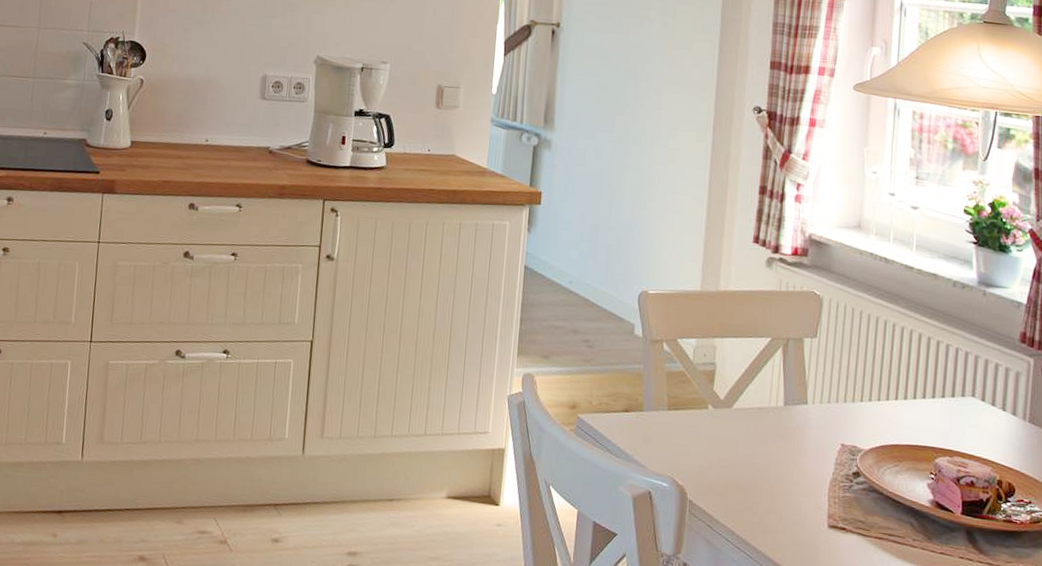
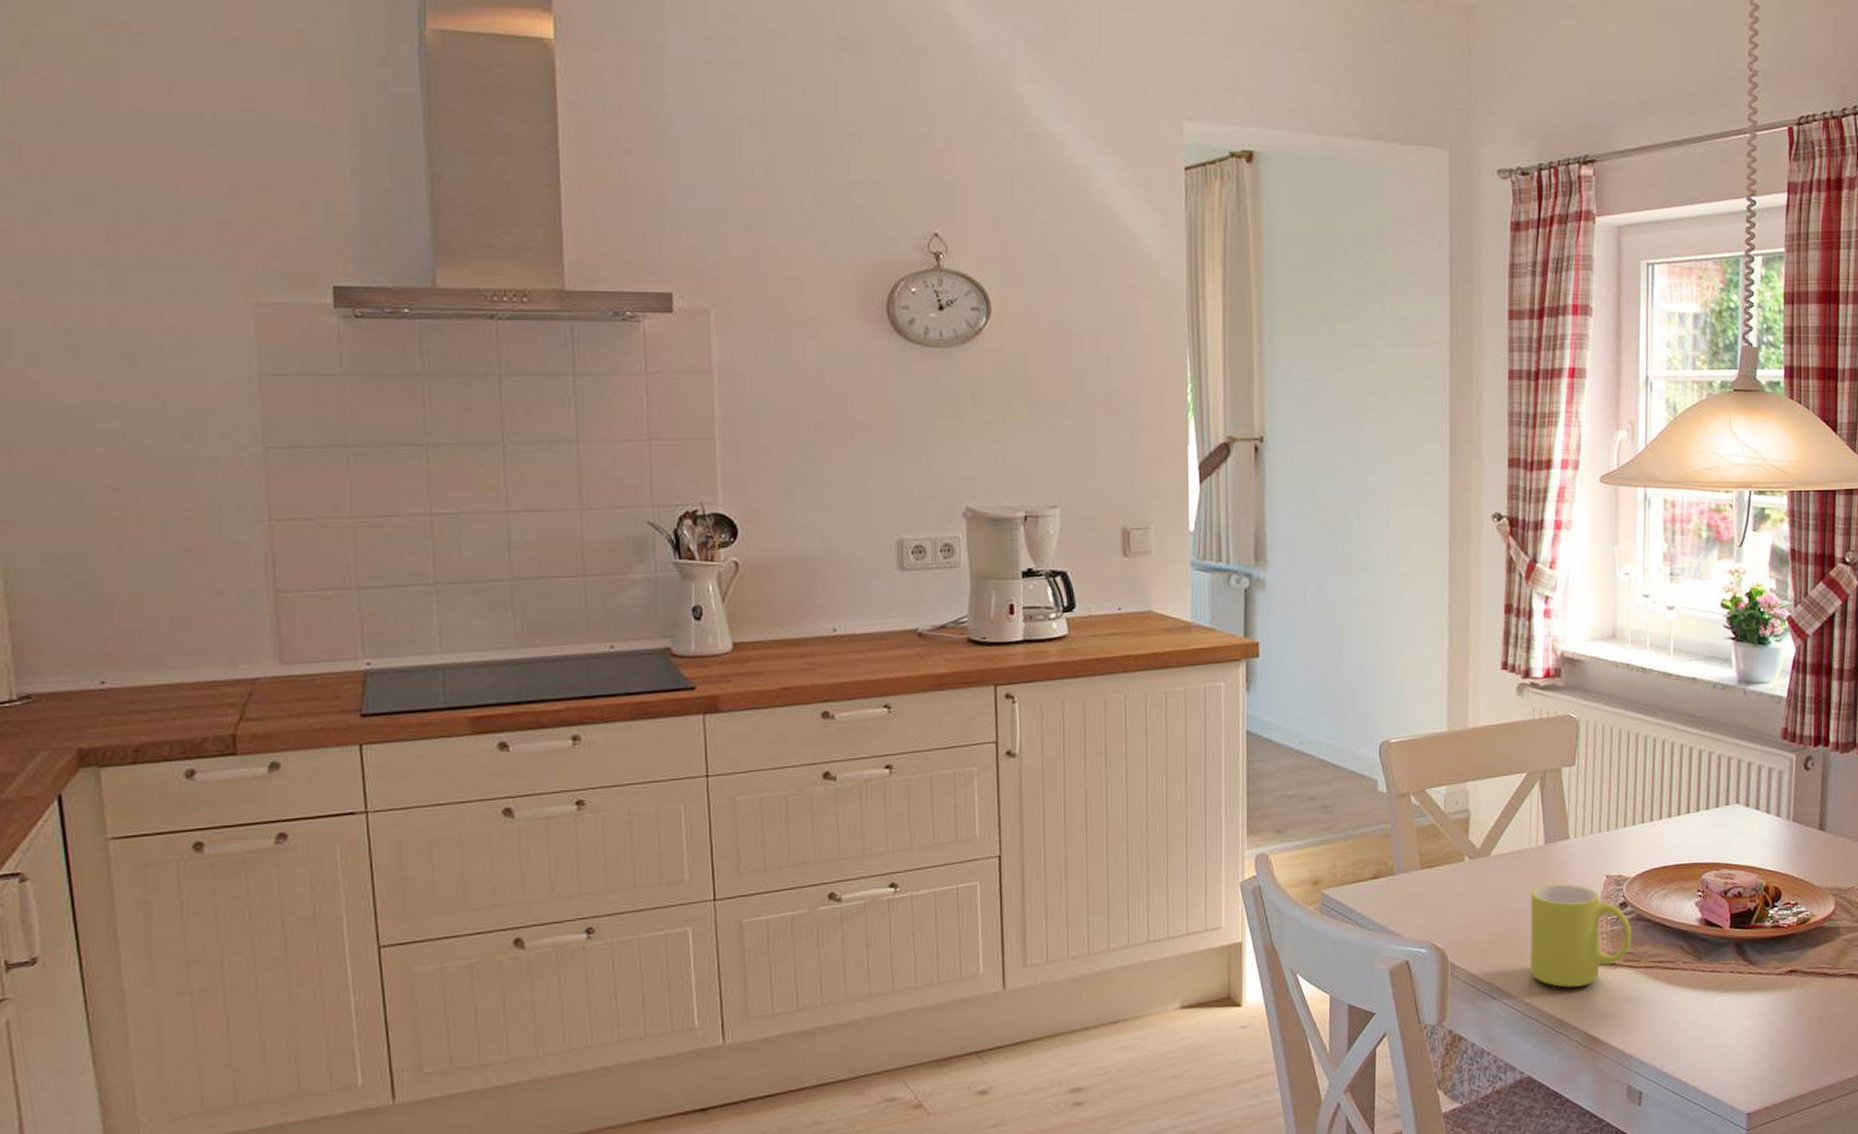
mug: none [763,443,863,545] -> present [1529,884,1631,988]

